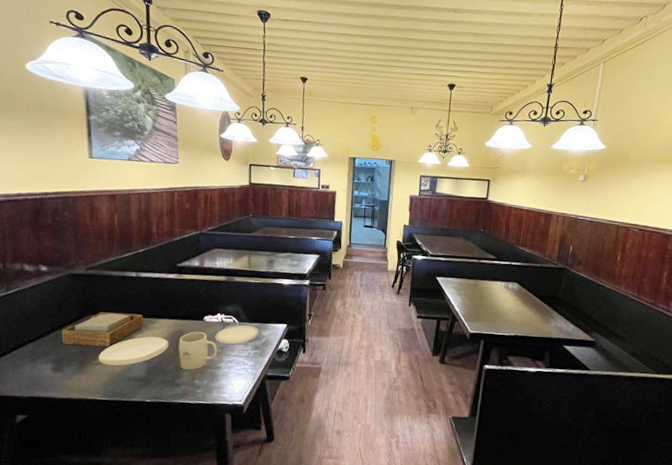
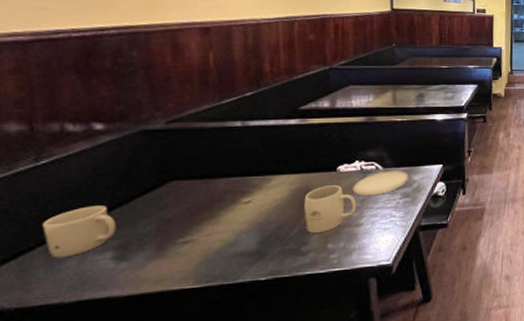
mug: none [11,327,54,364] -> present [42,205,117,258]
napkin holder: present [61,312,144,348] -> none [128,172,254,224]
plate: present [98,336,169,367] -> none [186,198,291,243]

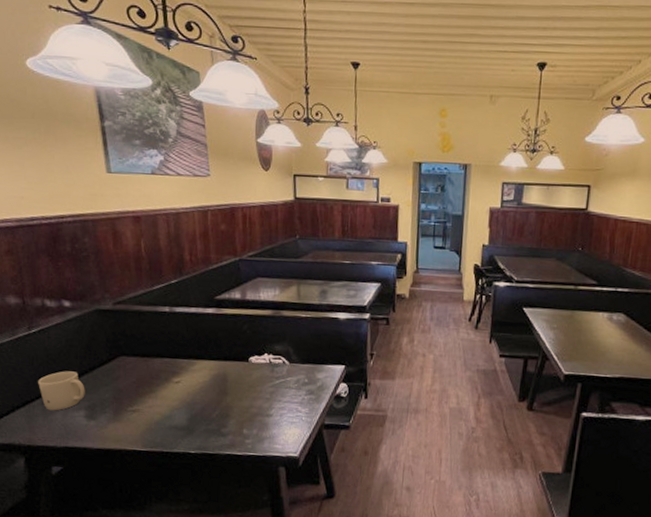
mug: present [304,185,357,234] -> none [222,374,267,419]
plate: present [352,170,409,196] -> none [263,366,313,390]

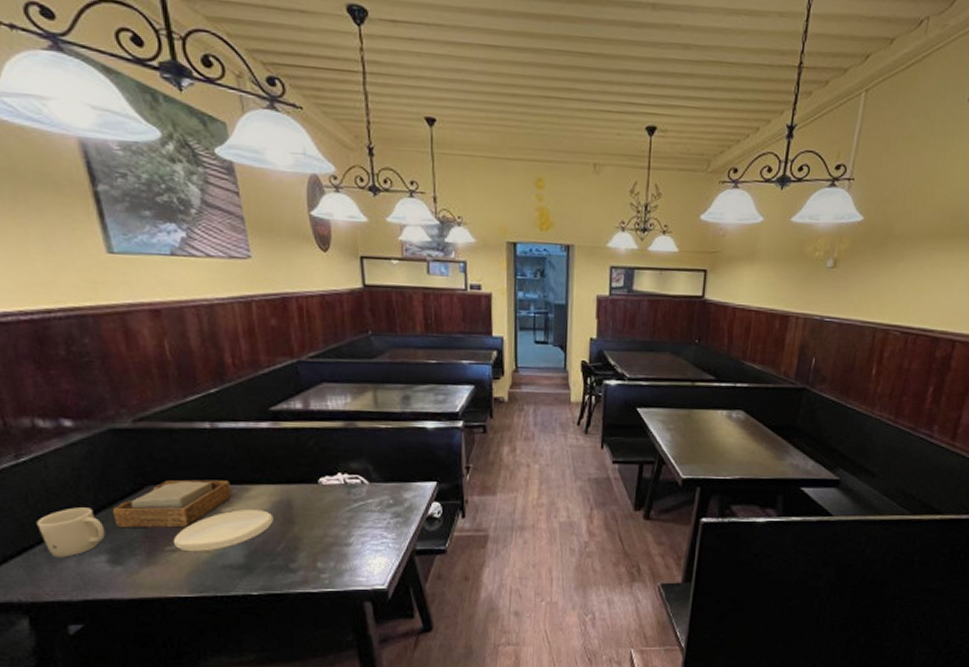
napkin holder: none [92,353,182,393] -> present [112,479,232,528]
plate: none [134,380,212,414] -> present [173,510,274,552]

